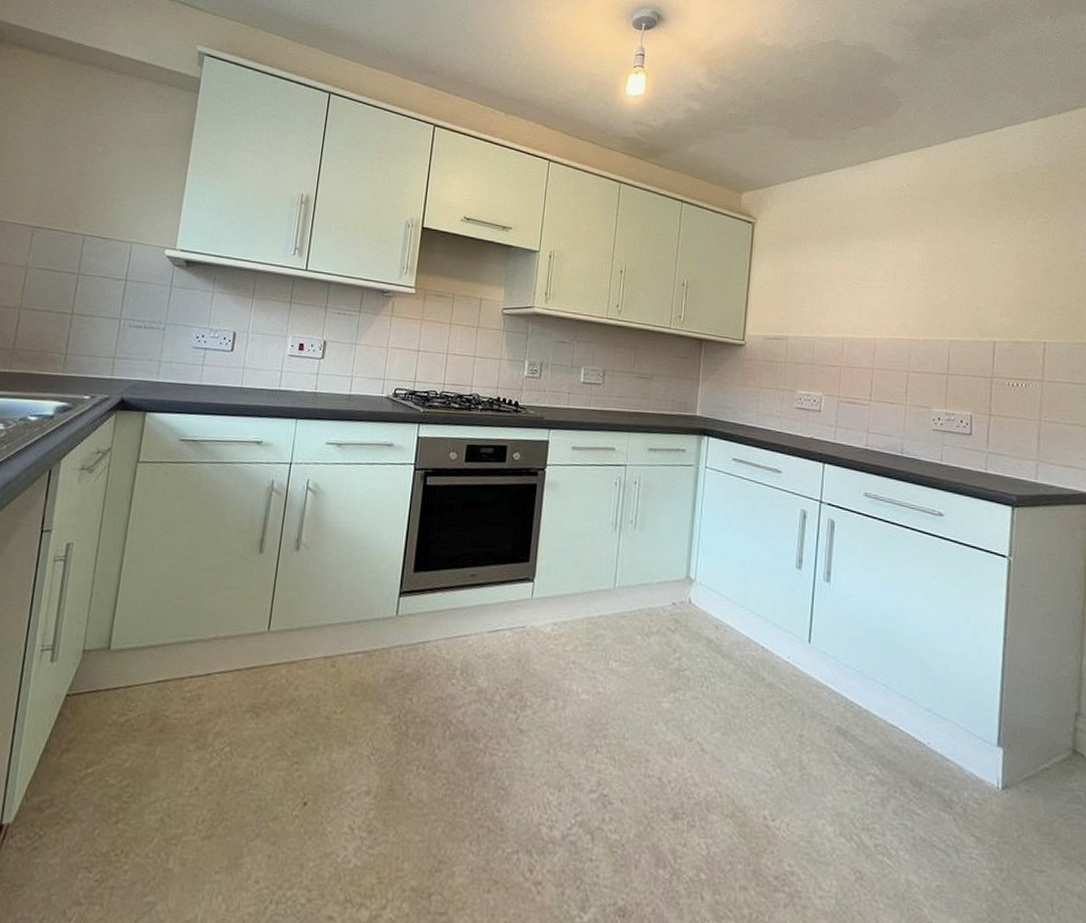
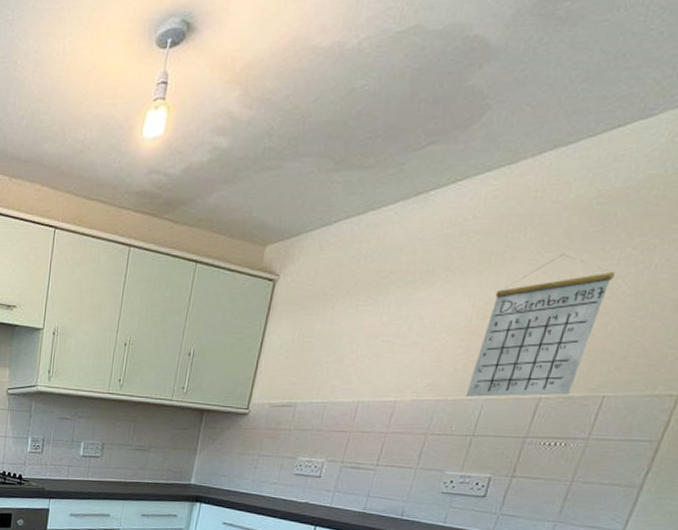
calendar: none [934,220,1025,340] -> present [466,254,615,397]

